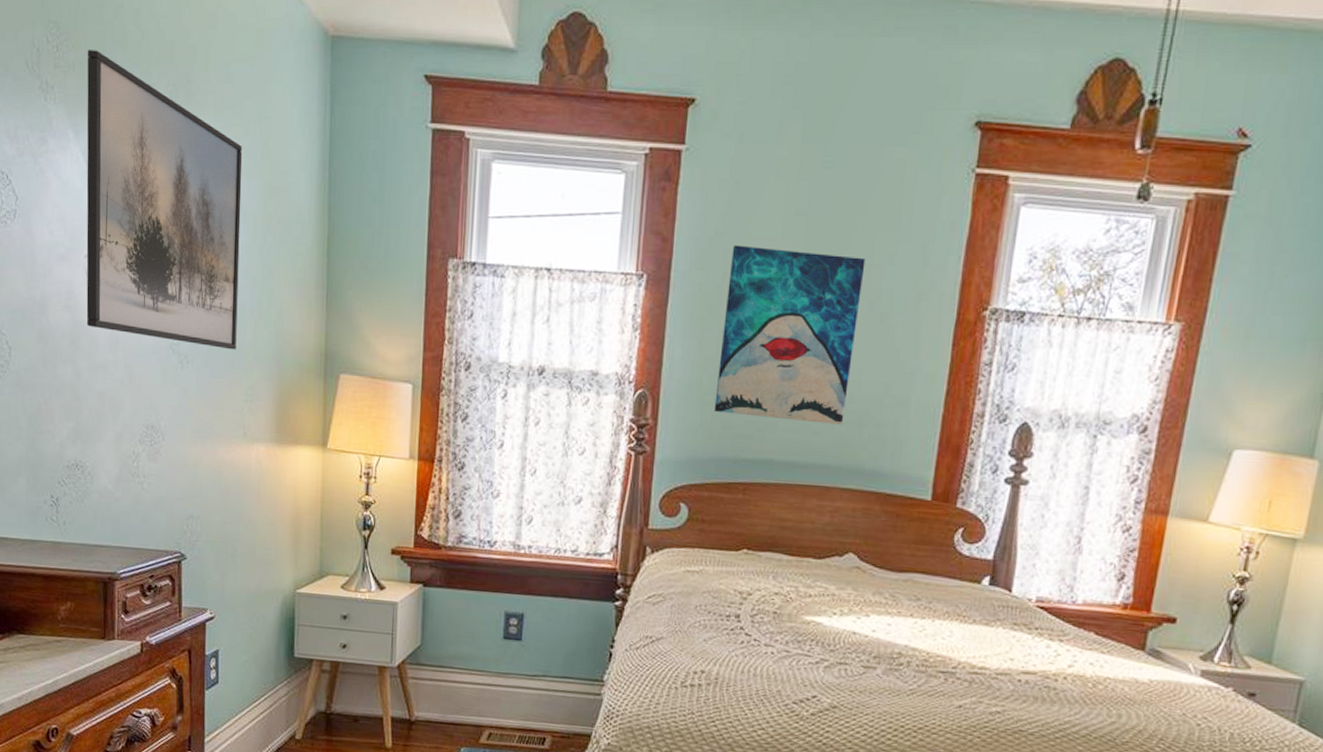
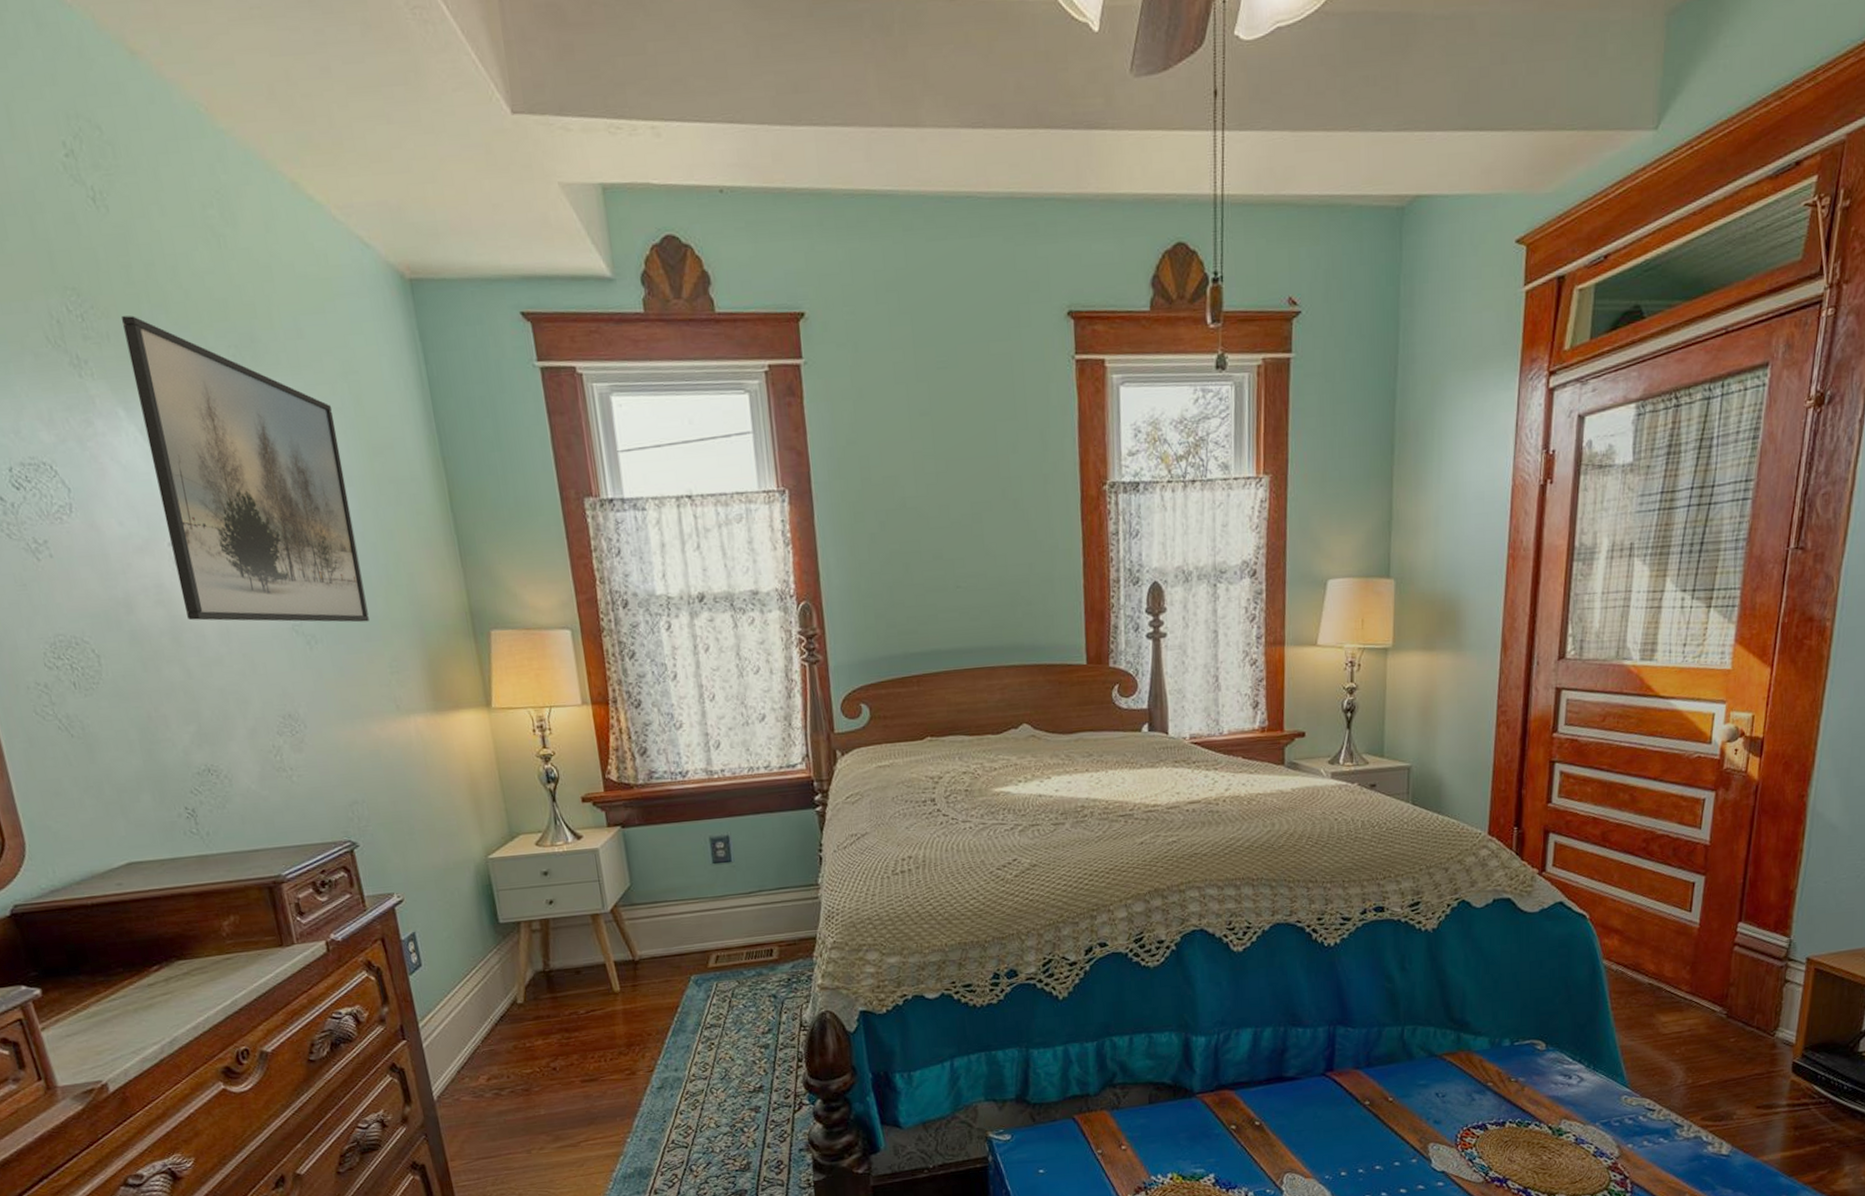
wall art: present [714,245,866,425] -> none [866,449,998,613]

